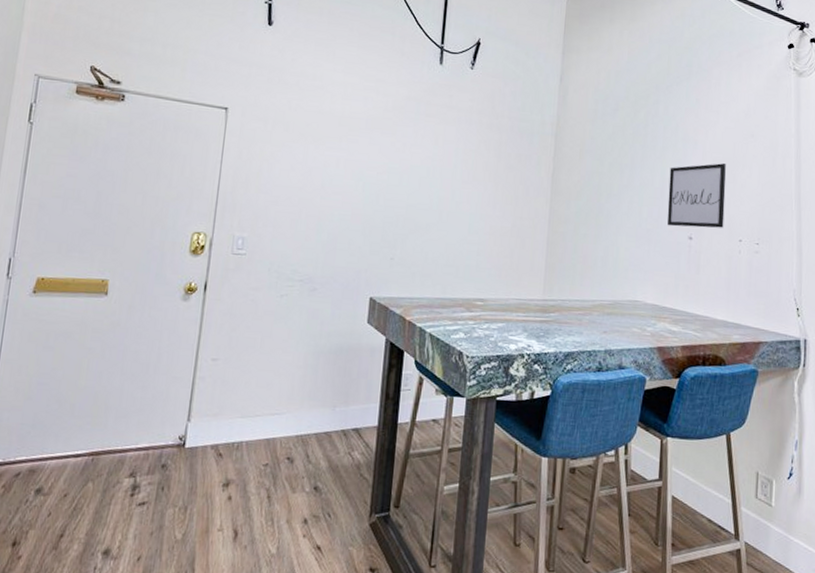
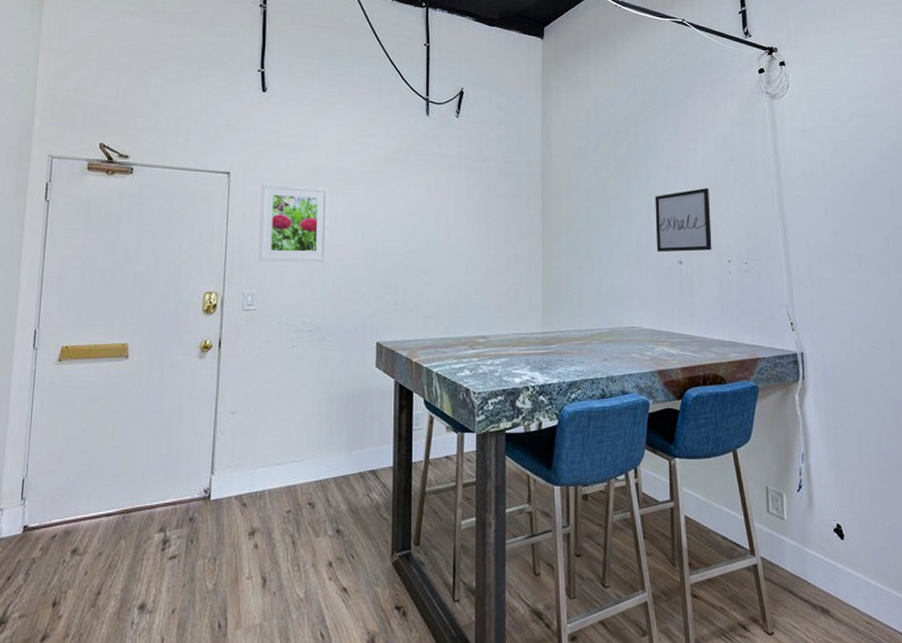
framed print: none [252,121,332,210] -> present [258,183,329,262]

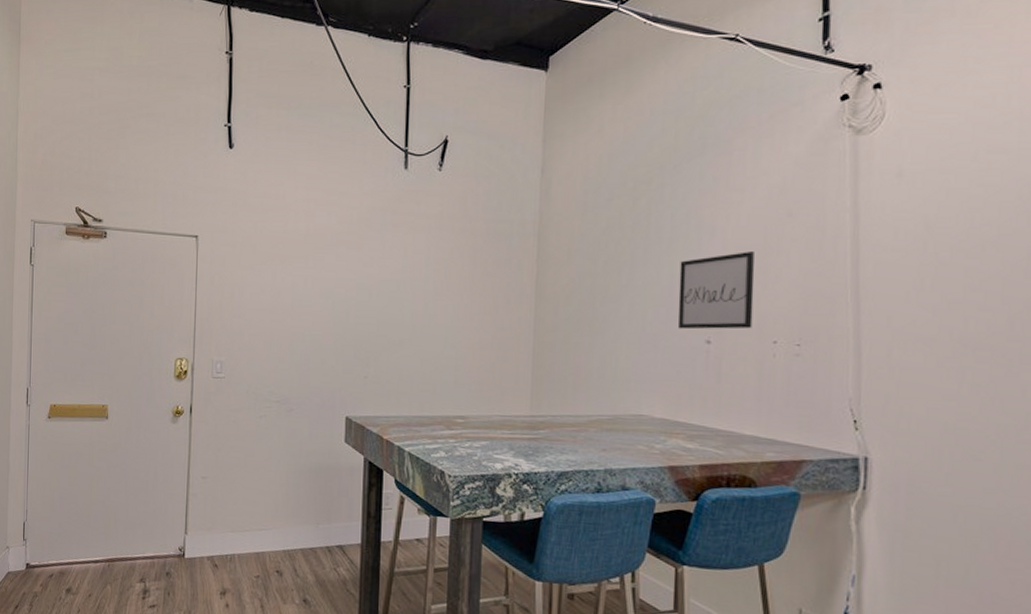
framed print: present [258,183,329,262] -> none [227,246,298,331]

